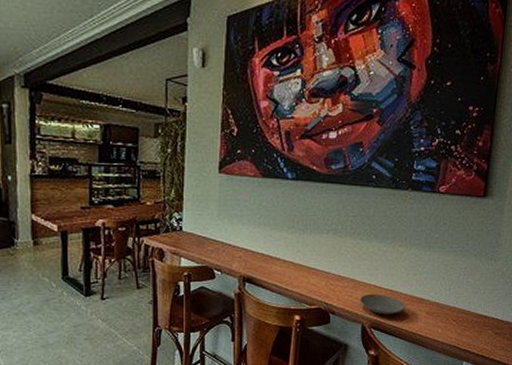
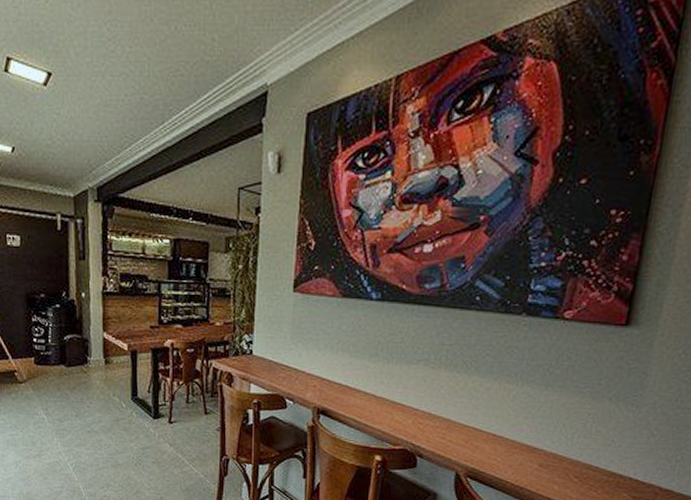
plate: present [360,293,405,315] -> none [454,437,512,464]

